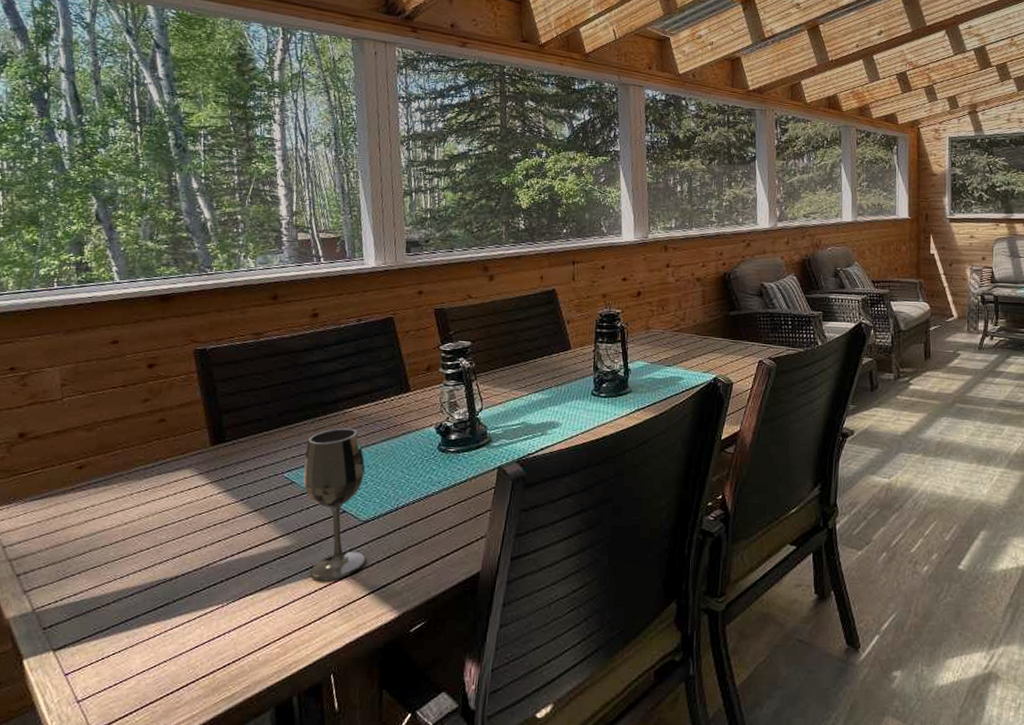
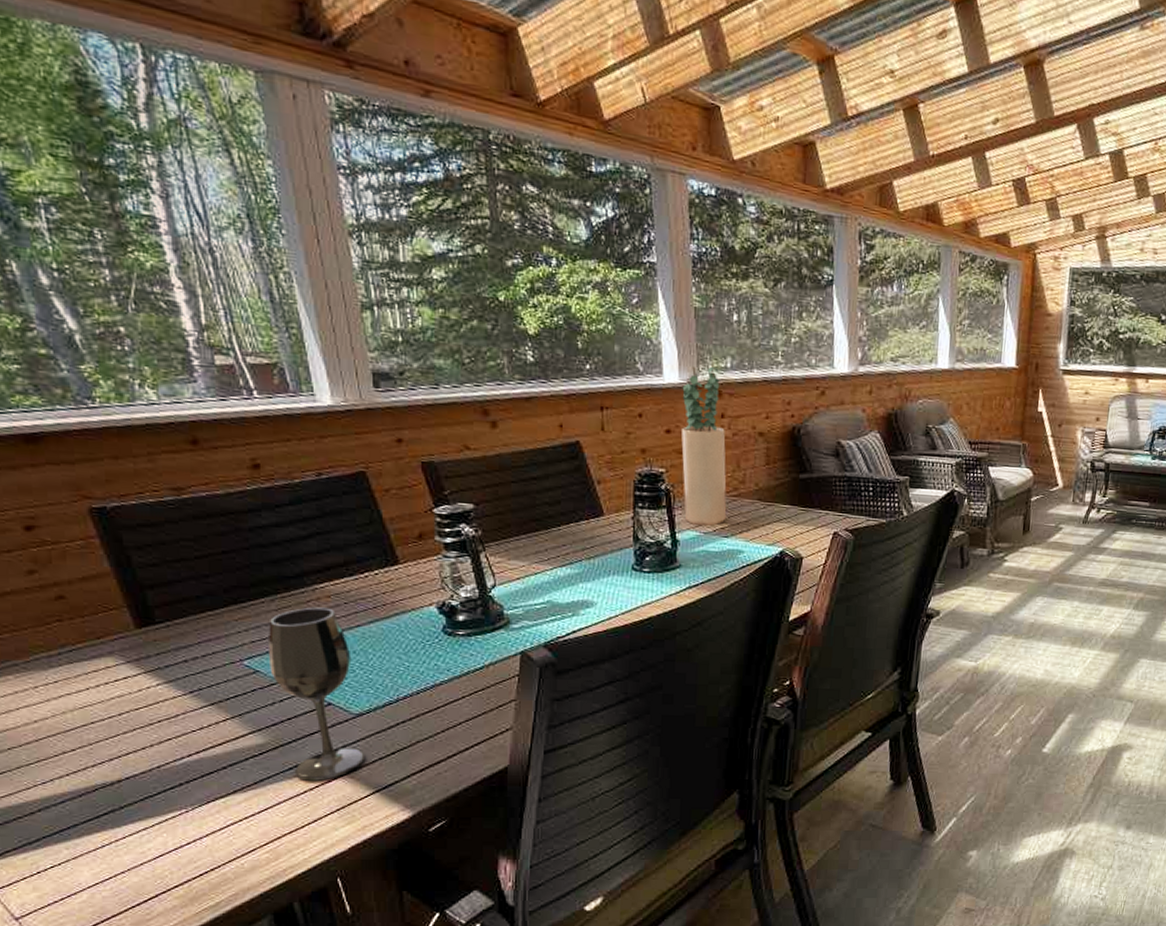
vase: none [634,223,670,356] -> present [681,361,727,526]

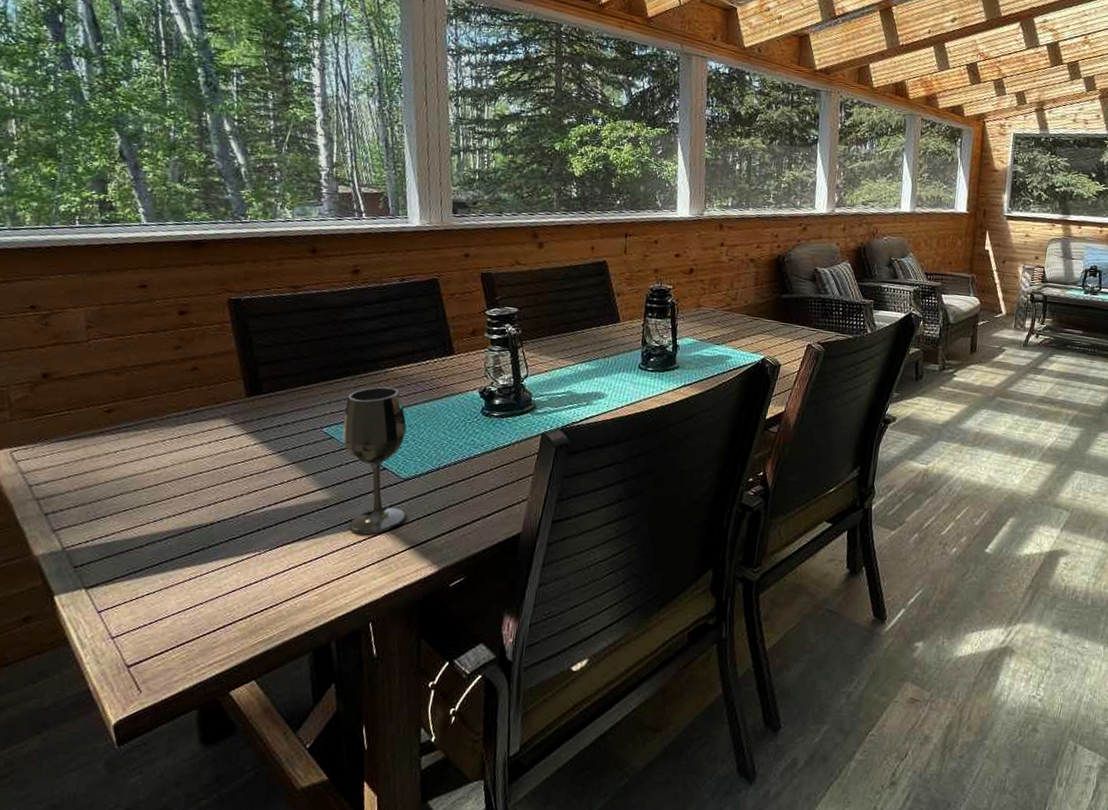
vase: present [681,361,727,526] -> none [685,201,723,334]

